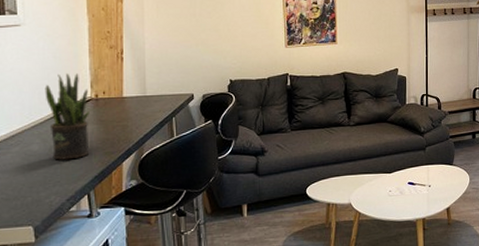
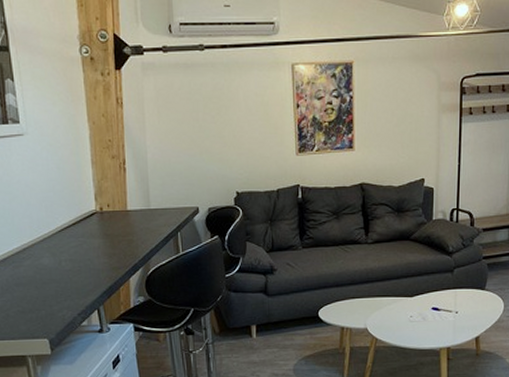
potted plant: present [45,73,90,160] -> none [51,185,98,275]

